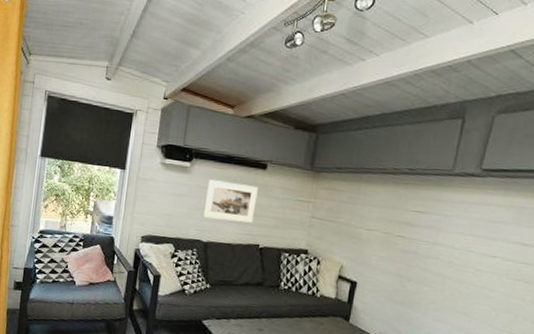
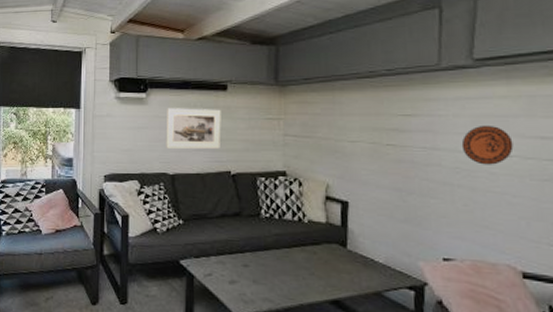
decorative plate: none [458,227,500,263] -> present [461,125,514,165]

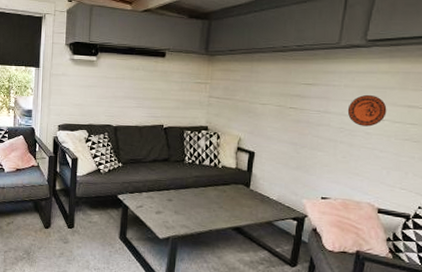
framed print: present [166,108,221,149] -> none [111,70,159,106]

